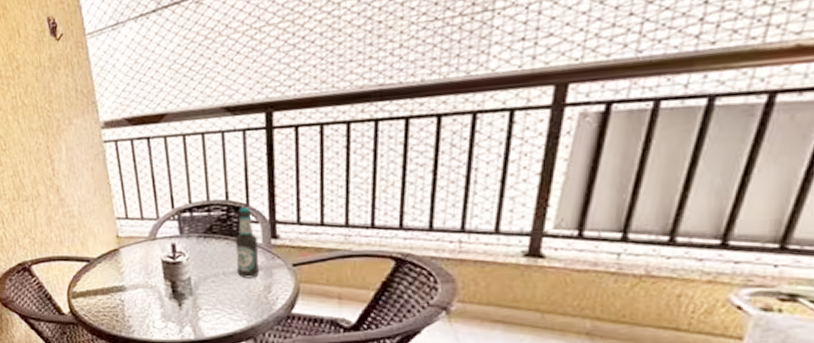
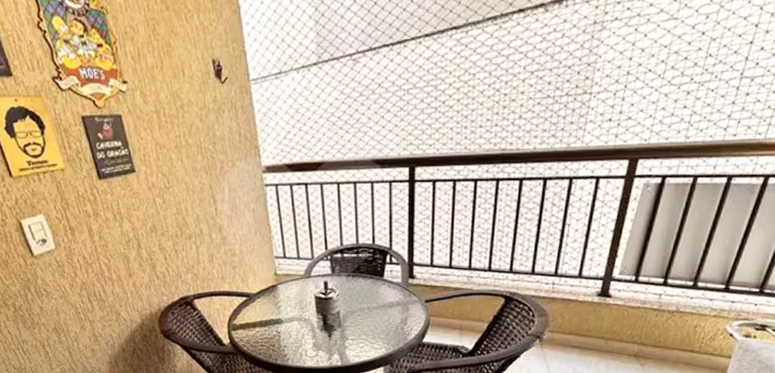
bottle: present [235,207,260,278] -> none [379,251,398,313]

